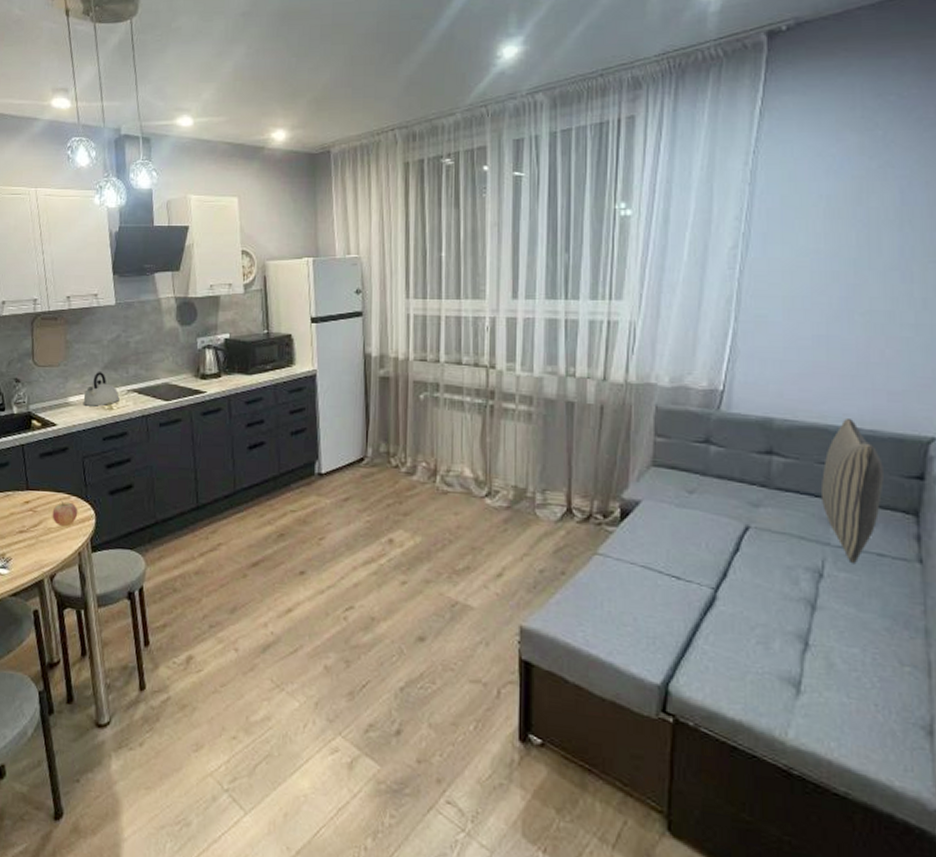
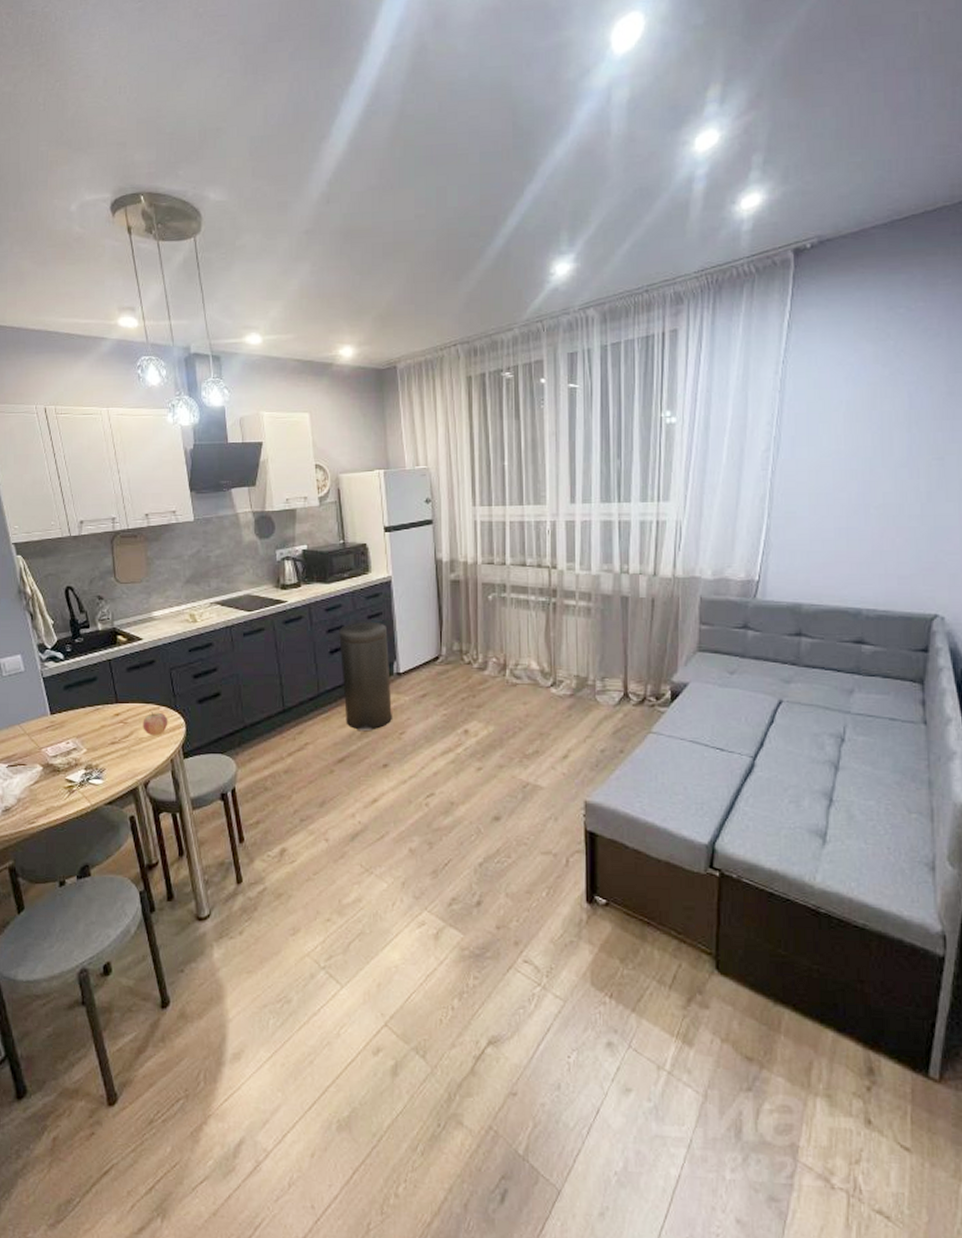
kettle: present [83,372,120,407] -> none [167,586,203,620]
pedal bin: none [258,416,312,535] -> present [339,621,392,732]
pillow: present [820,419,884,563] -> none [842,601,895,727]

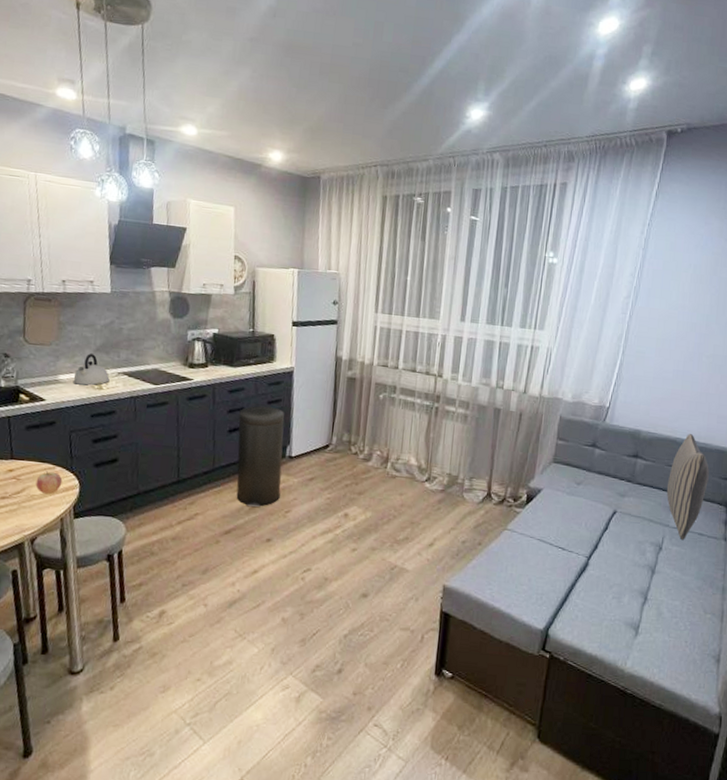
kettle: none [167,586,203,620] -> present [73,353,110,386]
pillow: none [842,601,895,727] -> present [666,434,709,540]

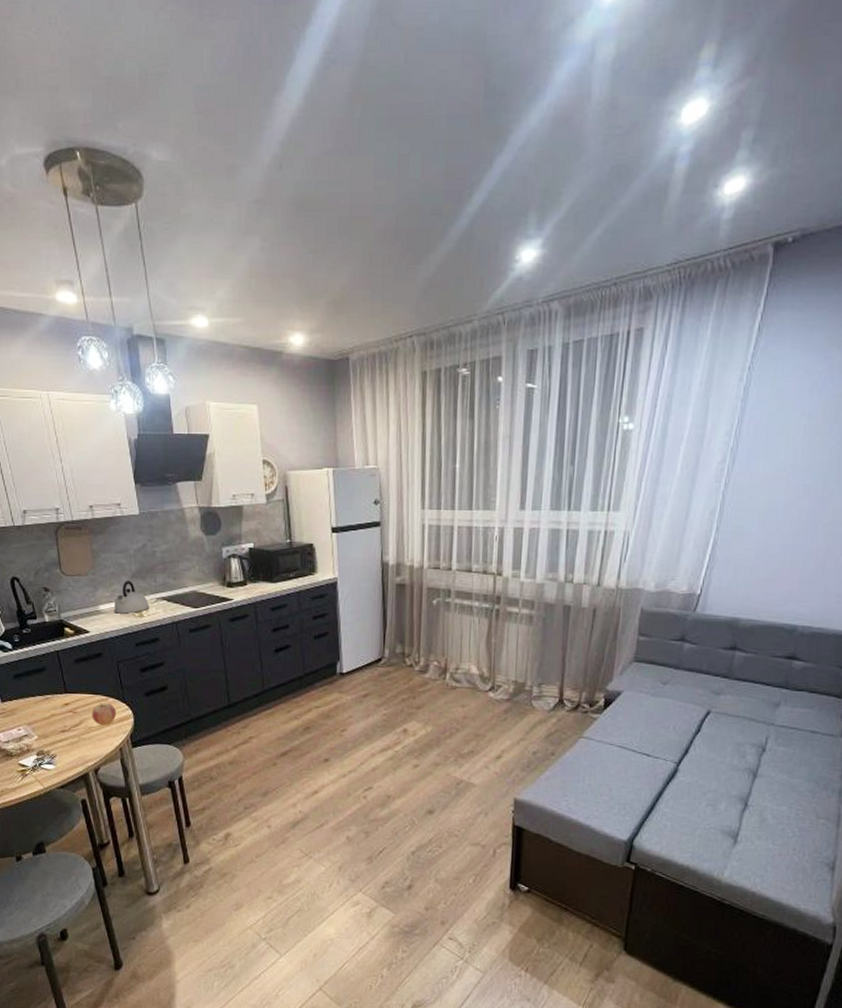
pedal bin: present [236,406,285,508] -> none [284,621,334,728]
pillow: present [666,434,709,540] -> none [771,618,825,739]

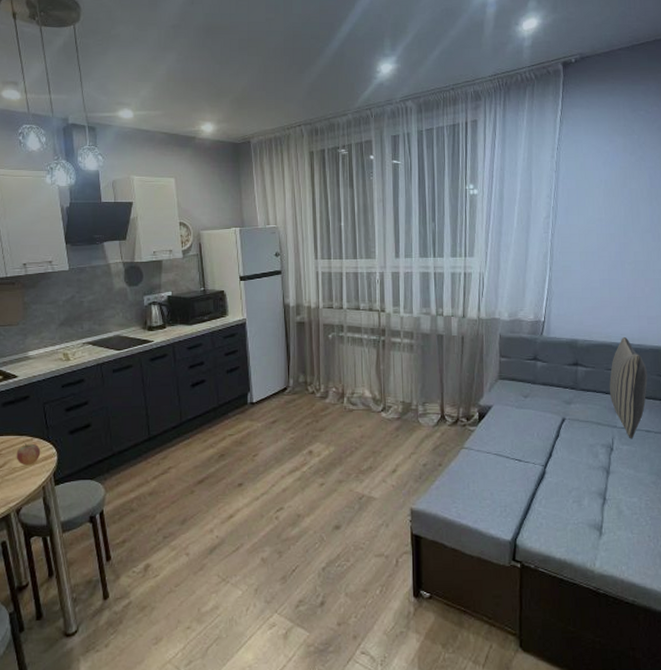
kettle: present [113,581,149,614] -> none [42,328,76,359]
pillow: none [771,618,825,739] -> present [609,337,648,438]

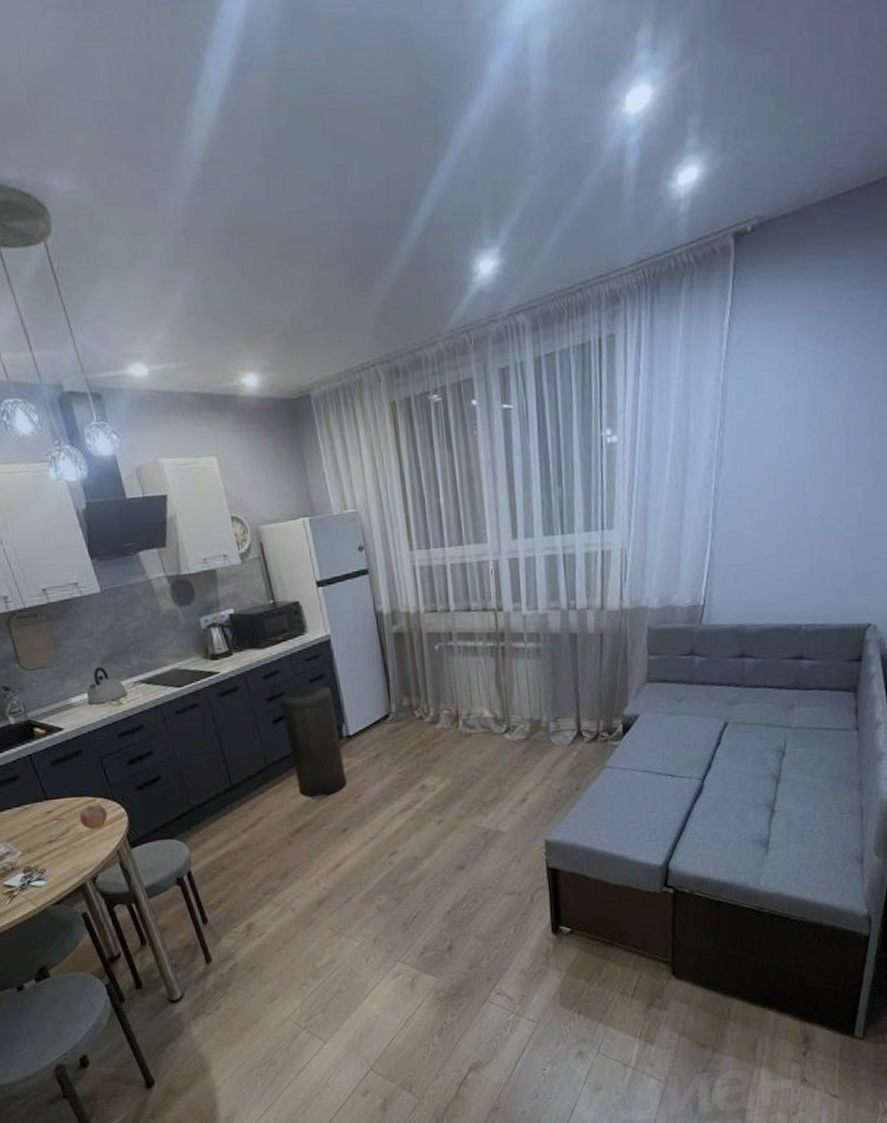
kettle: none [42,328,76,359] -> present [87,667,128,705]
pedal bin: none [200,358,246,455] -> present [280,684,347,800]
pillow: present [609,337,648,438] -> none [783,617,831,739]

